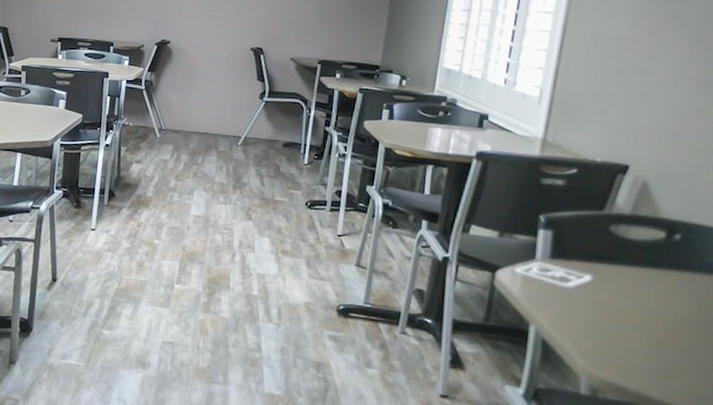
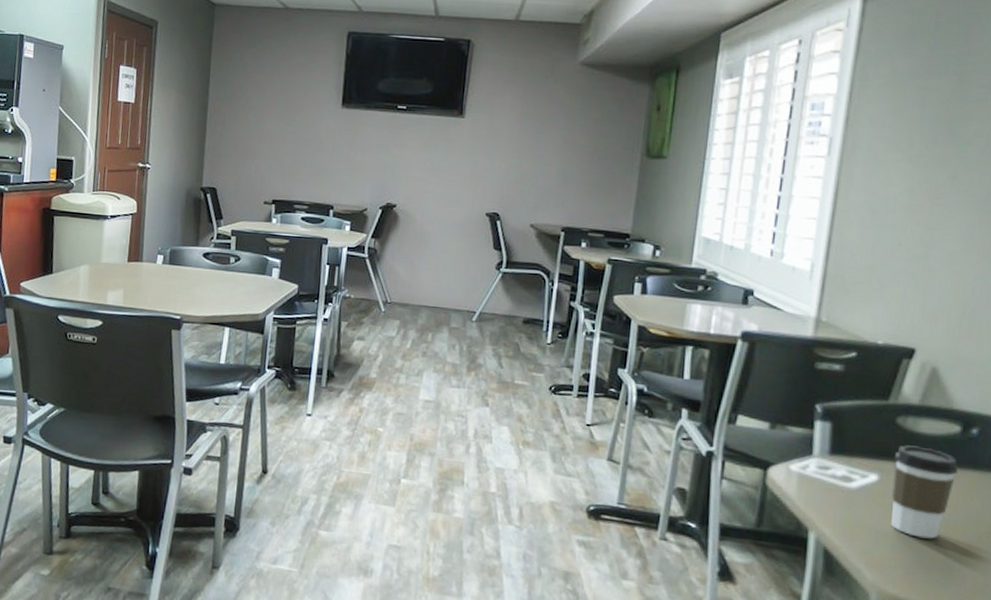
coffee cup: none [601,249,661,330] -> present [891,445,958,539]

